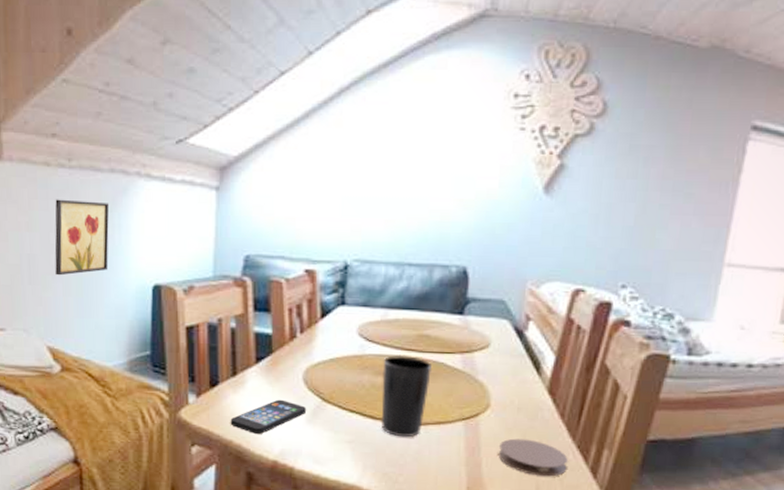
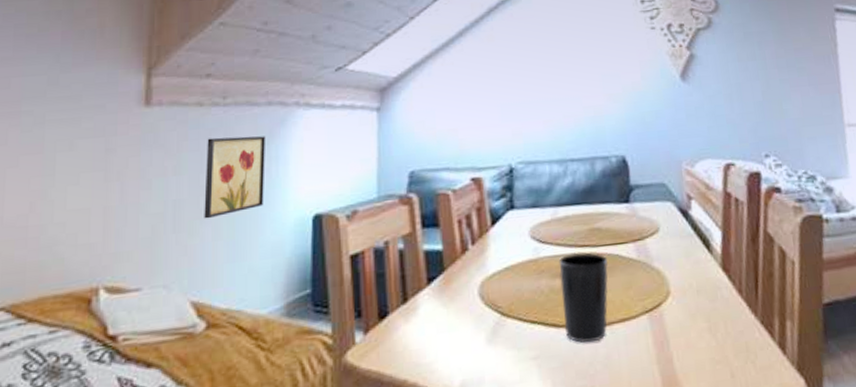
smartphone: present [230,399,307,435] -> none [403,321,486,368]
coaster: present [498,438,568,477] -> none [687,322,757,362]

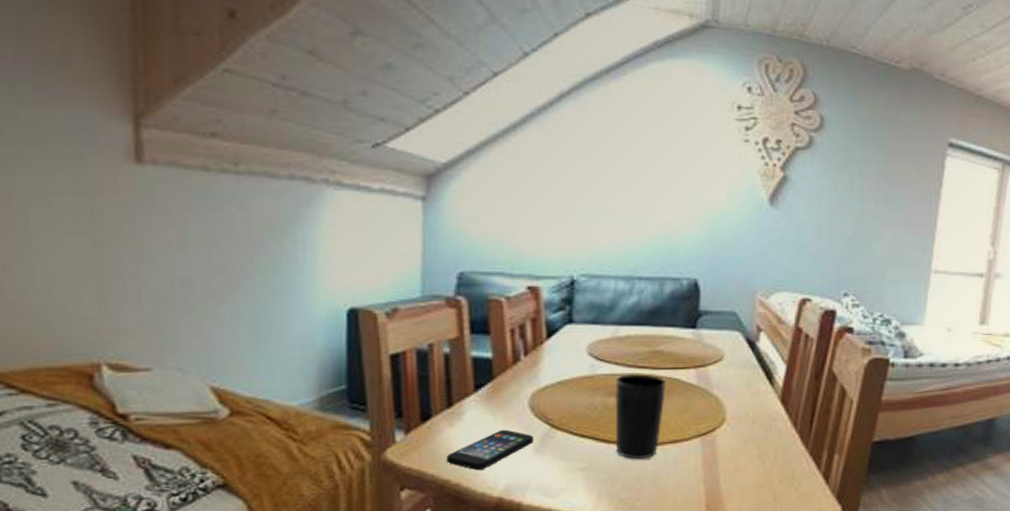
wall art: present [204,136,266,219] -> none [217,210,290,302]
smartphone: none [403,321,486,368] -> present [446,429,535,471]

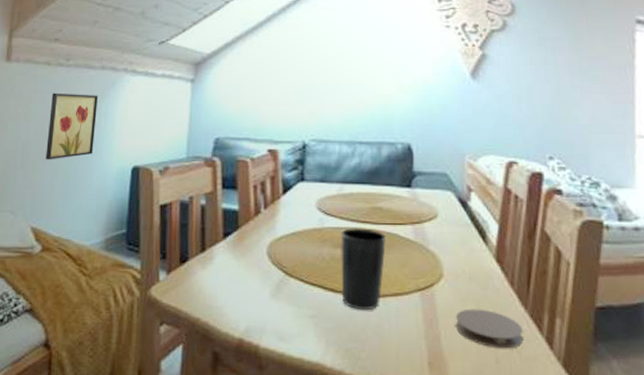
wall art: none [217,210,290,302] -> present [45,93,99,160]
smartphone: present [446,429,535,471] -> none [198,274,271,312]
coaster: none [735,450,802,487] -> present [455,309,523,349]

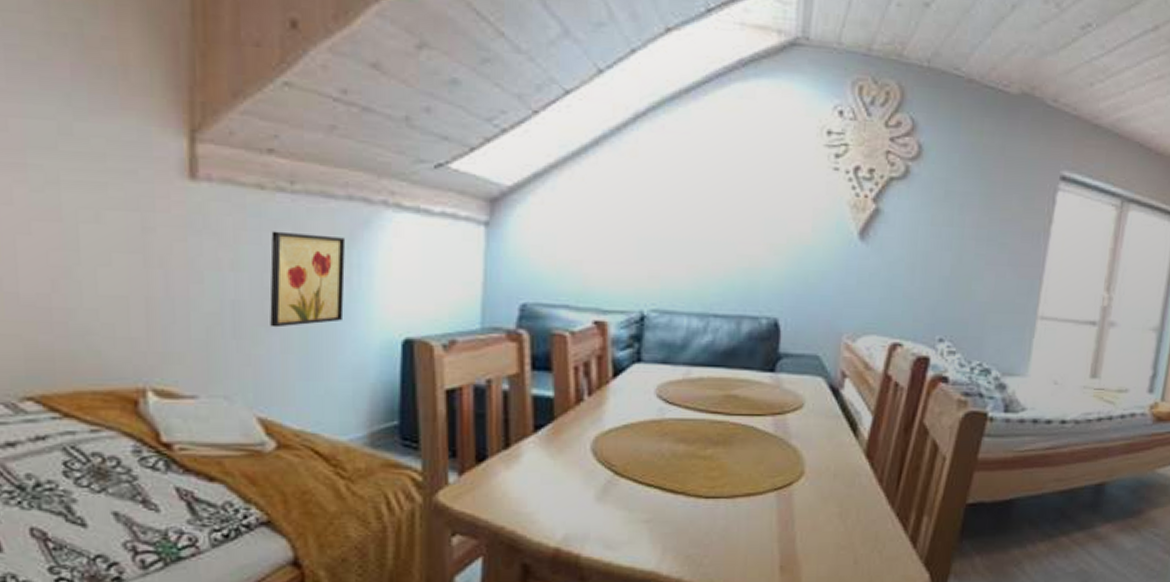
cup: present [341,227,387,311] -> none [683,418,741,513]
coaster: present [455,309,523,349] -> none [813,508,887,549]

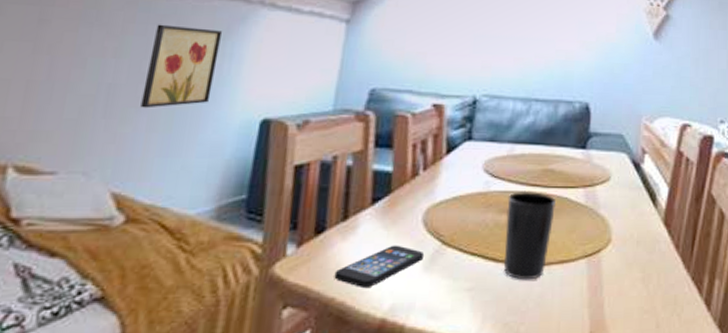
smartphone: none [501,474,596,518] -> present [334,245,425,289]
cup: none [683,418,741,513] -> present [504,190,557,280]

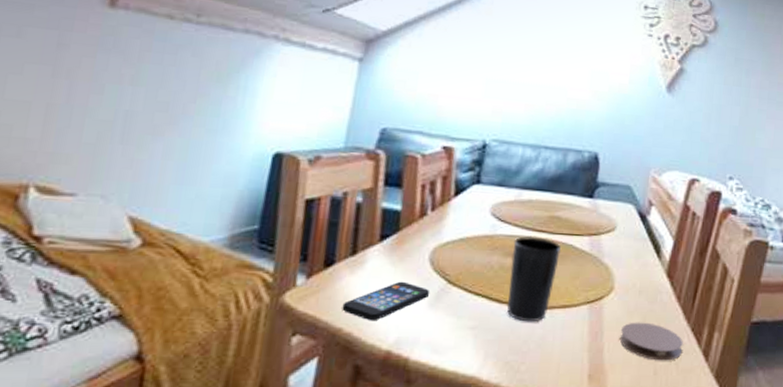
wall art: present [140,24,223,109] -> none [156,54,237,137]
coaster: none [619,273,684,313] -> present [619,322,683,361]

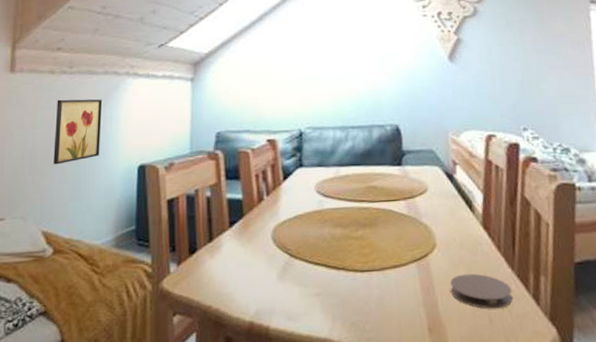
wall art: none [156,54,237,137] -> present [53,99,103,165]
smartphone: present [342,281,430,321] -> none [208,259,277,297]
cup: present [507,235,562,323] -> none [339,206,382,285]

